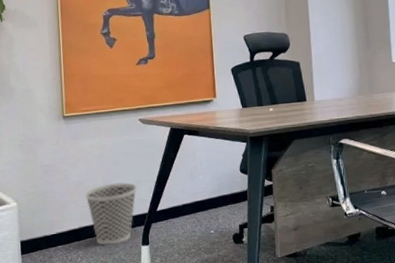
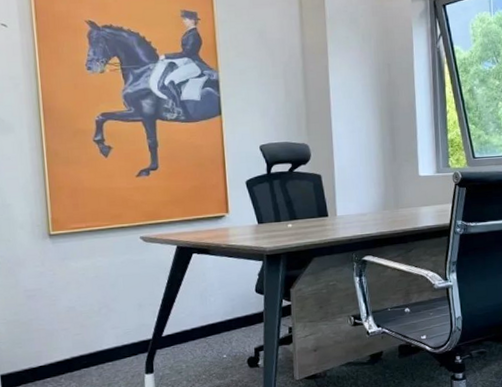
wastebasket: present [84,182,137,245] -> none [76,306,139,376]

